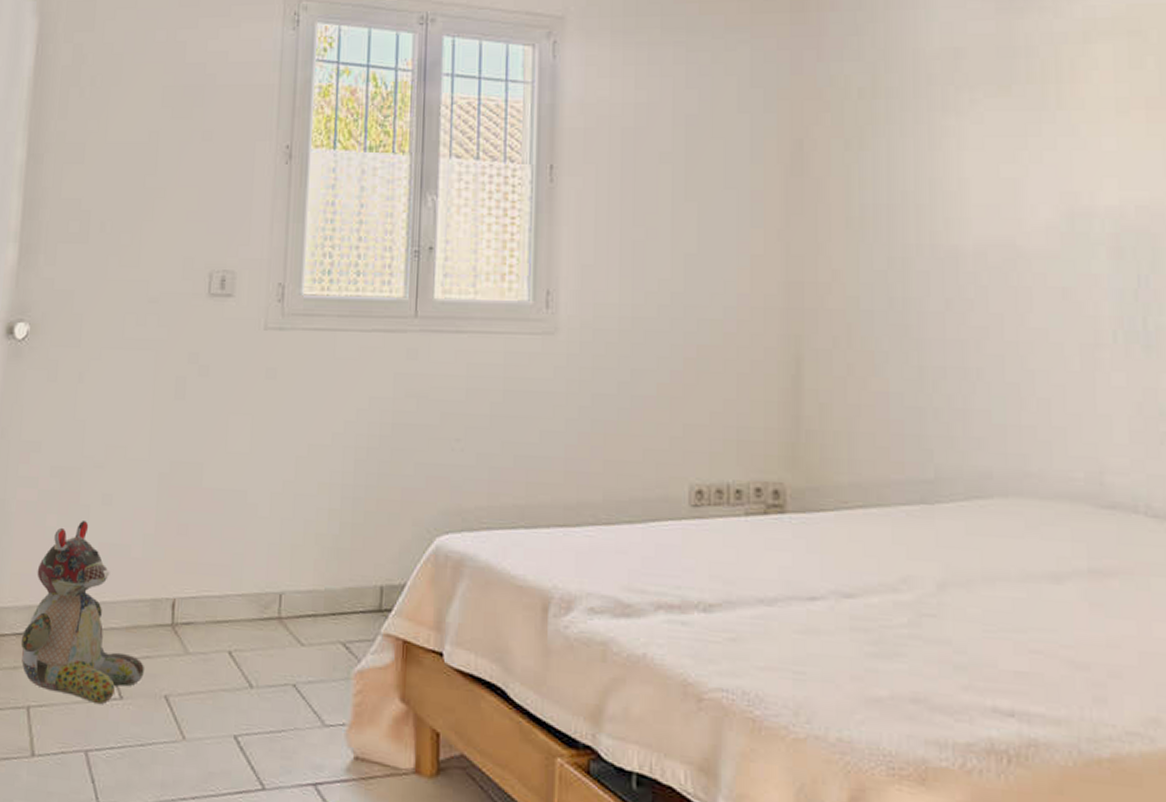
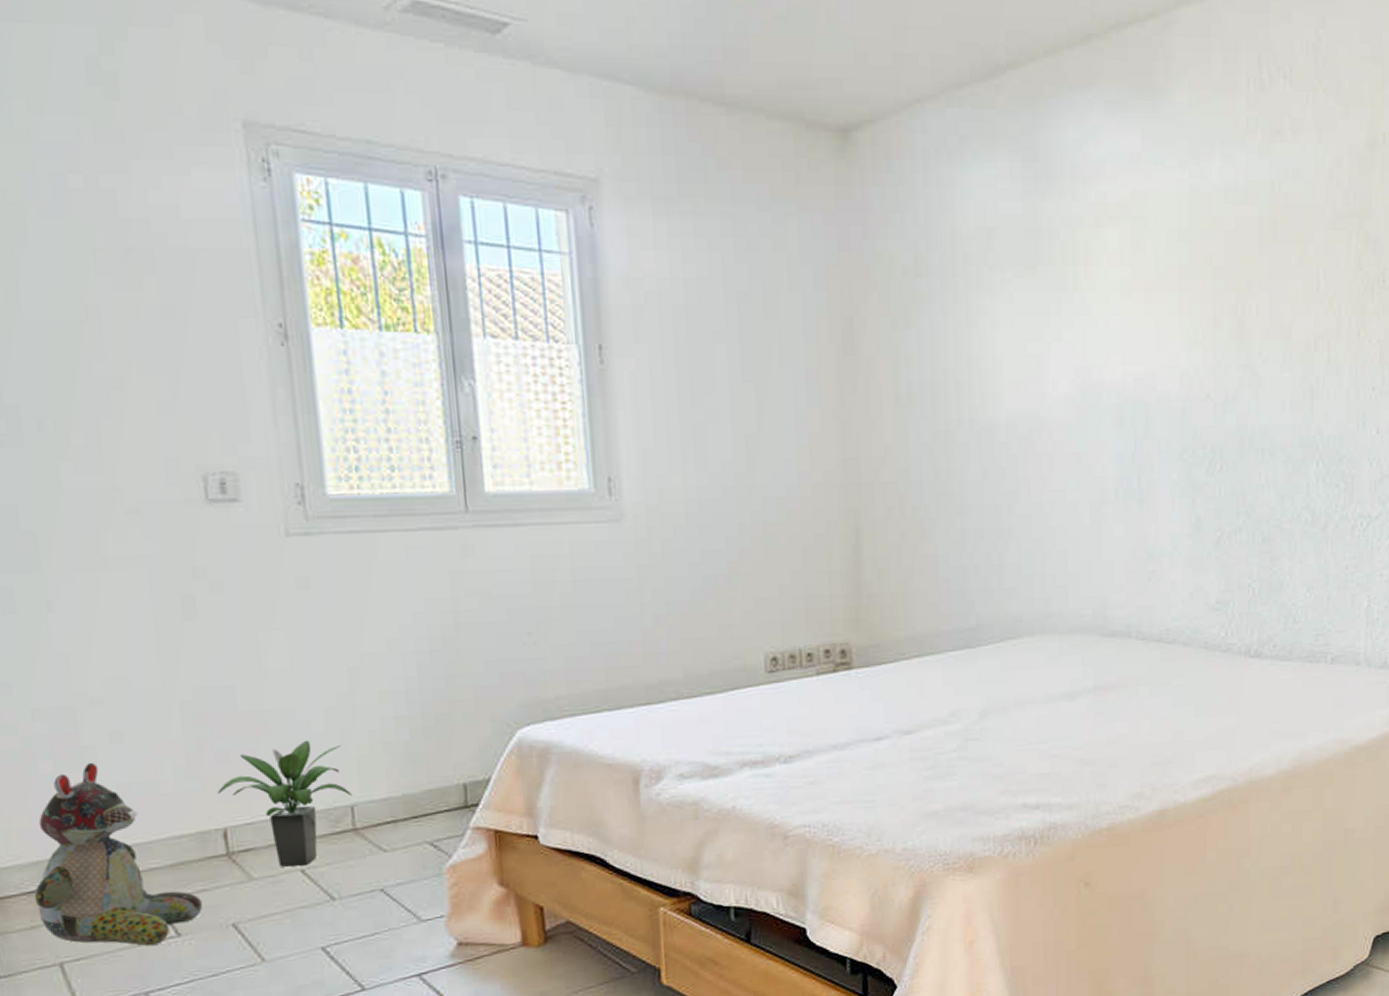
potted plant: none [173,522,282,647] -> present [217,740,352,867]

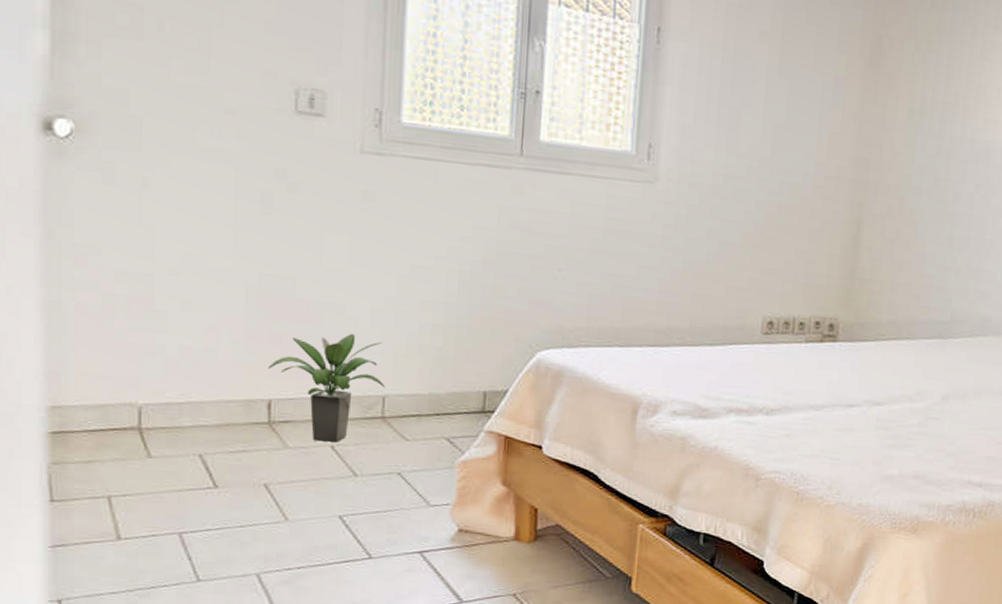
stuffed bear: present [34,762,203,946] -> none [94,325,240,492]

